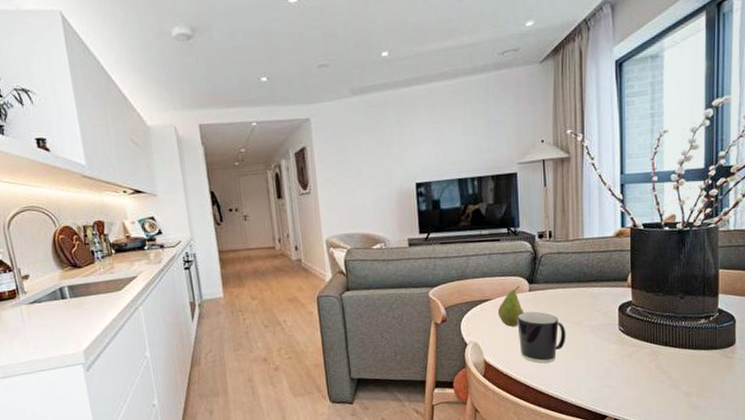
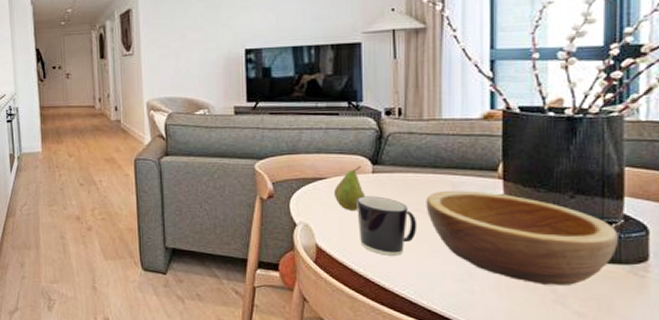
bowl: none [572,299,714,373] -> present [426,190,618,285]

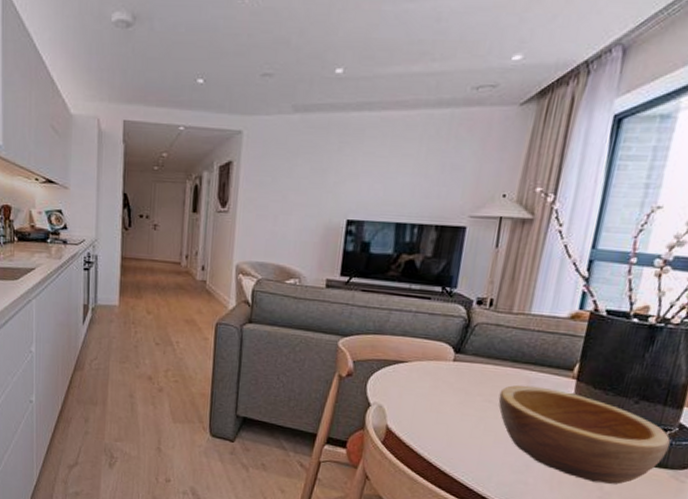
fruit: present [333,166,366,210] -> none [412,353,444,396]
mug: present [357,196,417,256] -> none [429,383,488,443]

